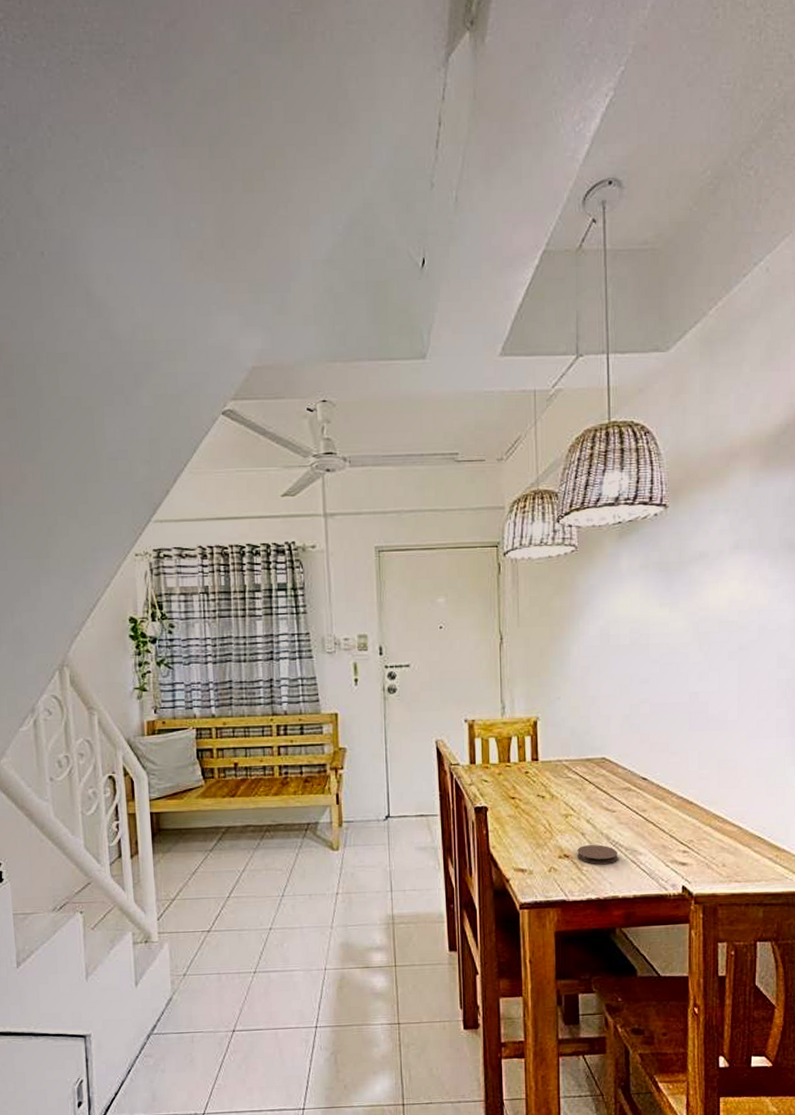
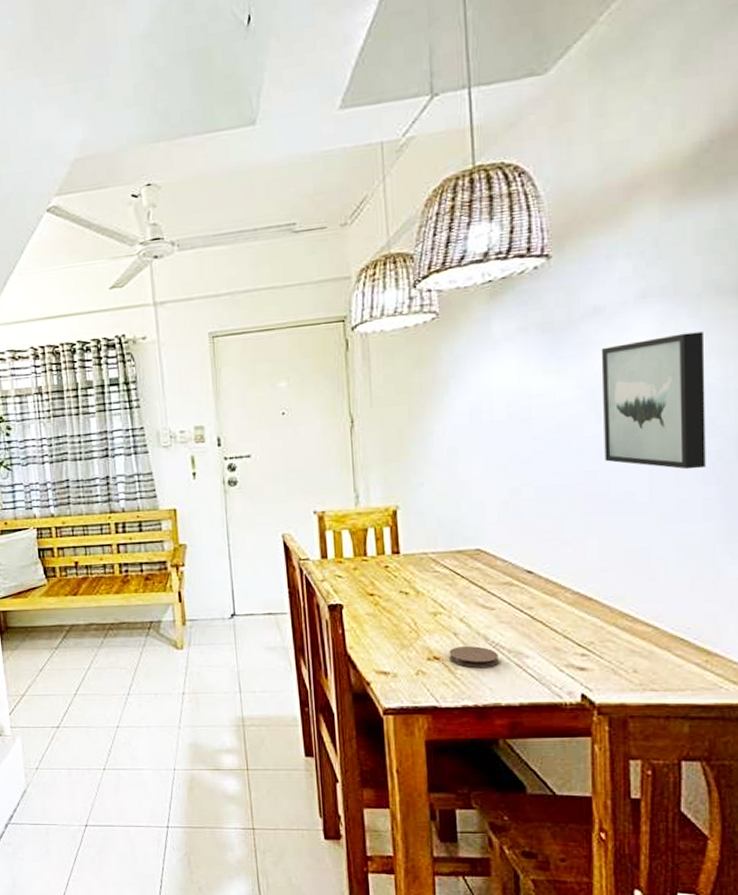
wall art: none [704,580,780,694] -> present [601,331,706,470]

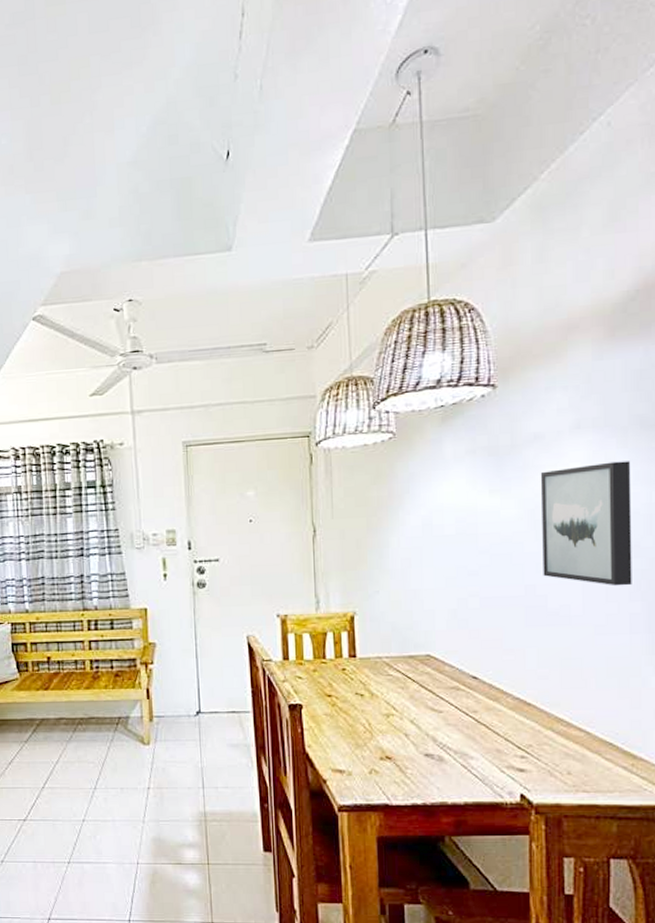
coaster: present [449,646,498,669] -> none [400,747,445,768]

